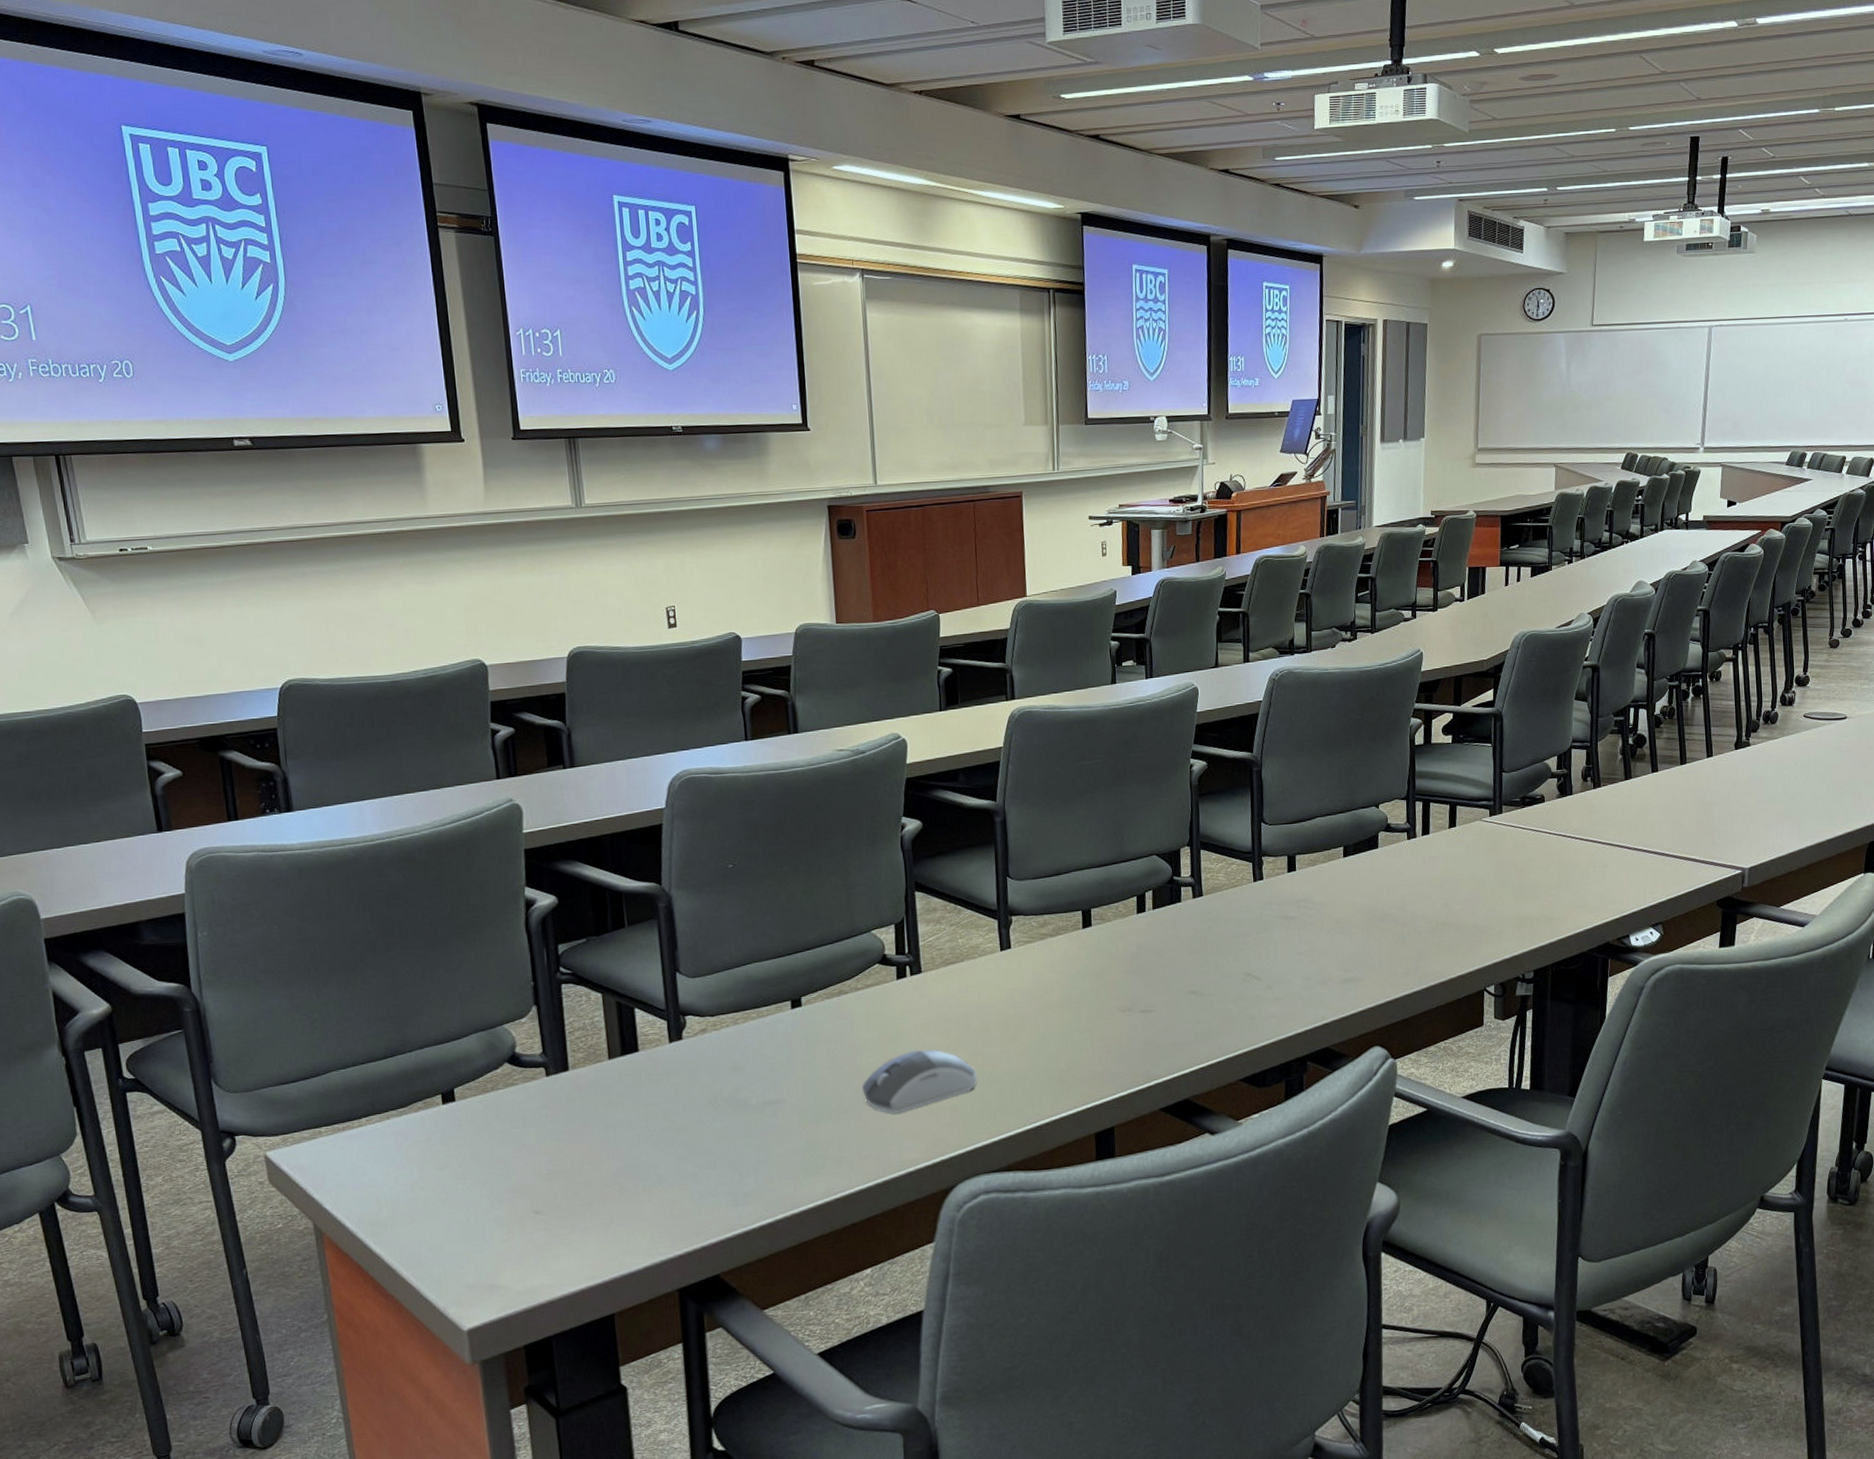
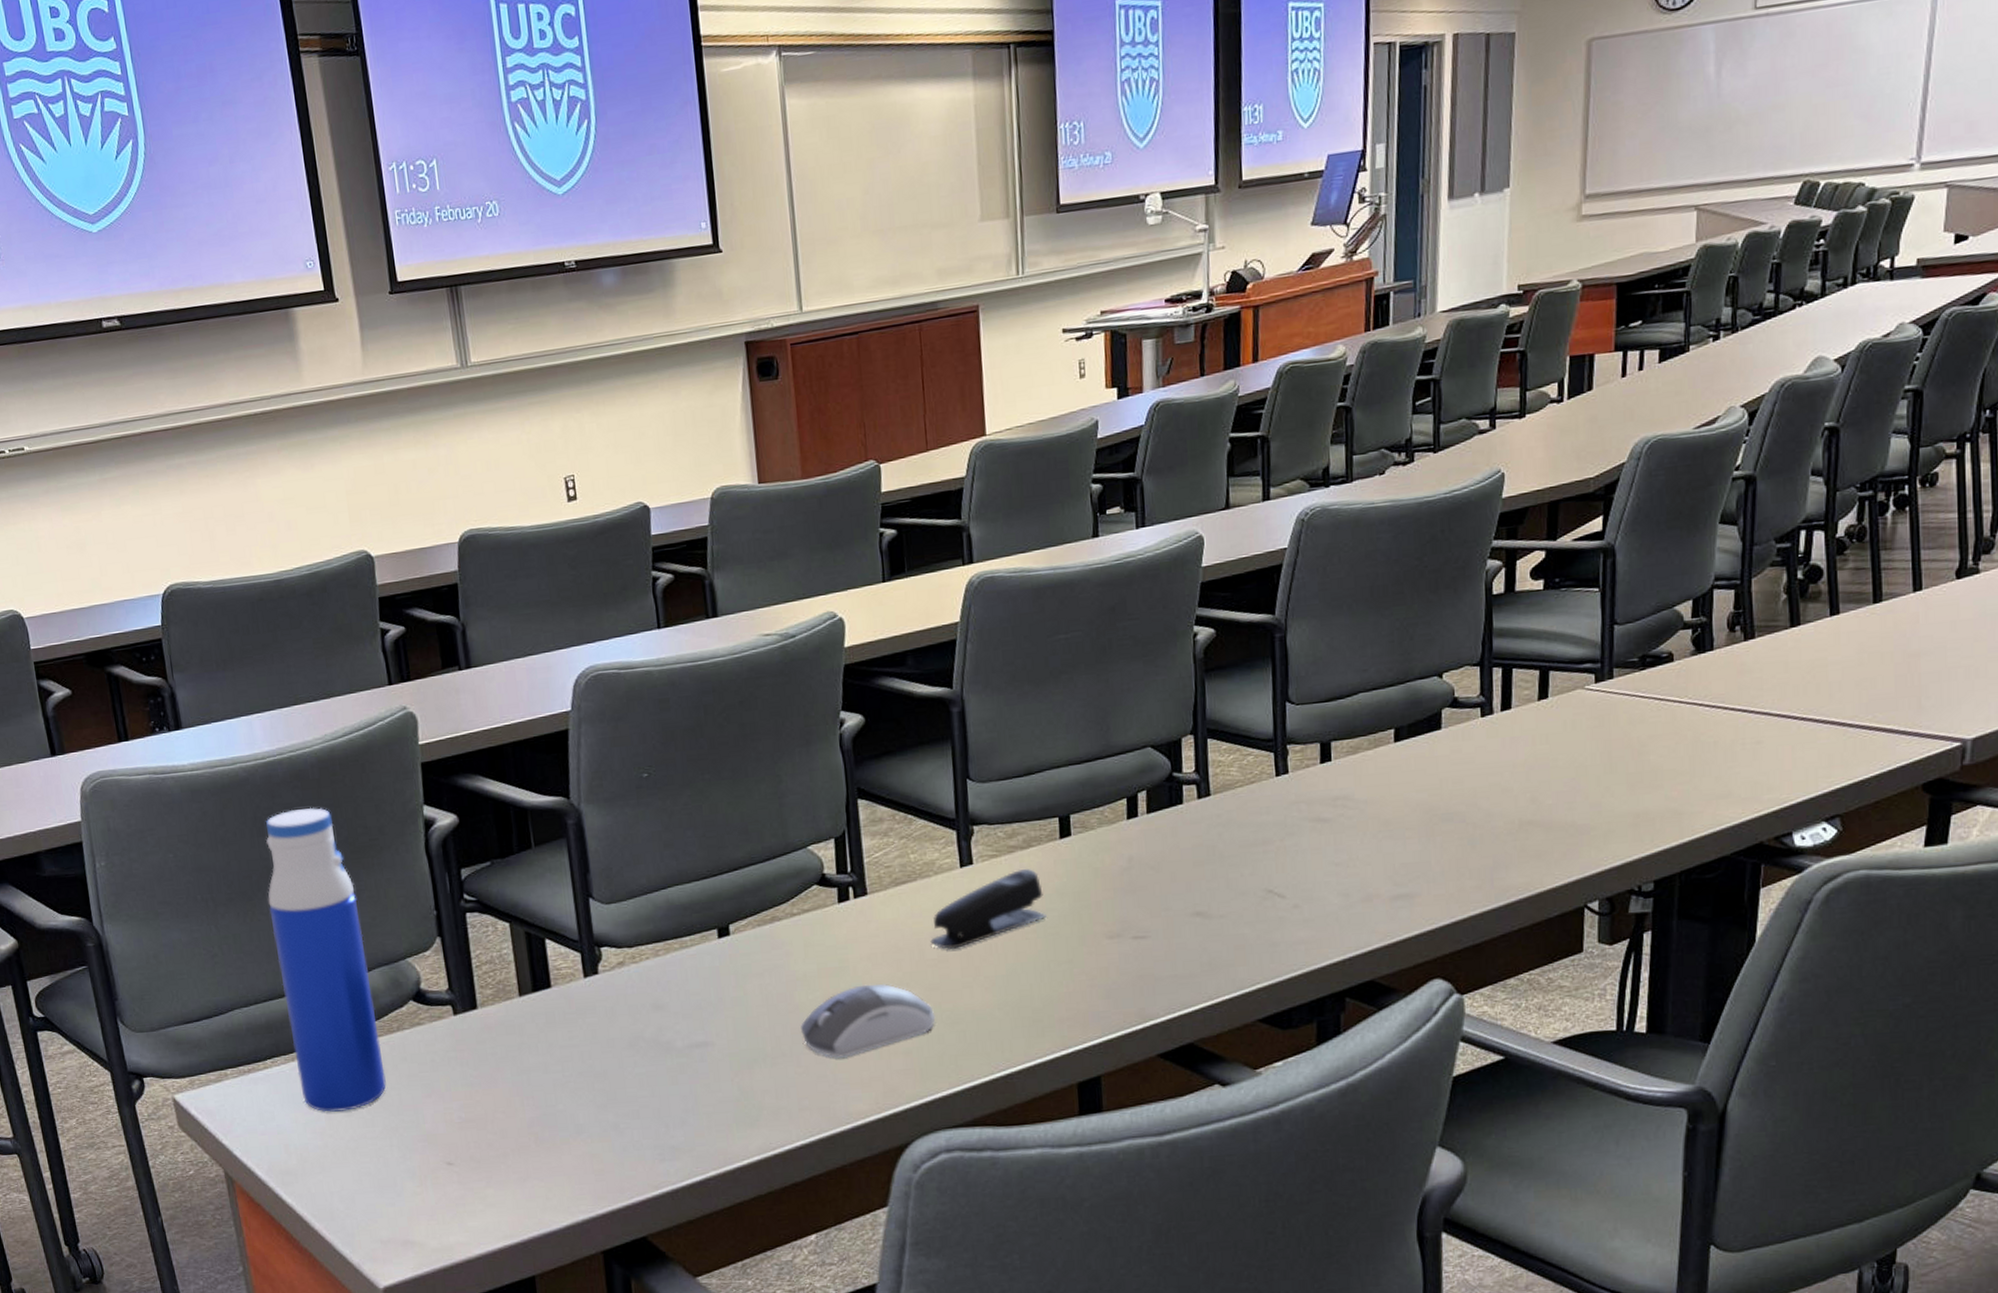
water bottle: none [370,886,479,1167] -> present [265,807,386,1112]
stapler: none [974,953,1071,1021] -> present [930,869,1047,950]

